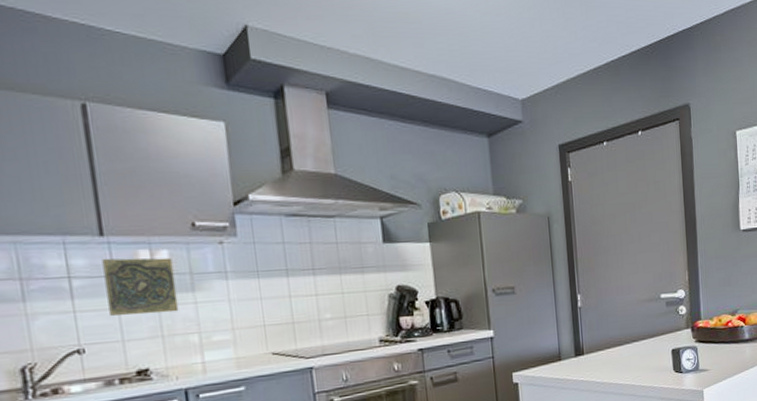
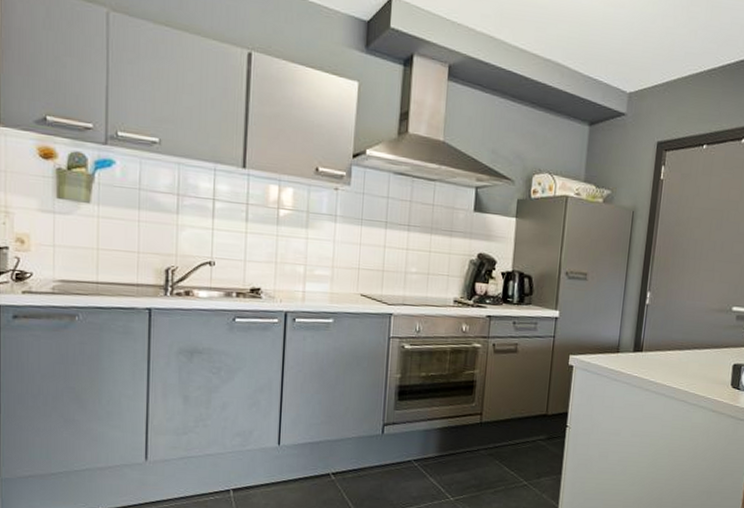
decorative tile: present [102,257,179,316] -> none [239,187,295,244]

